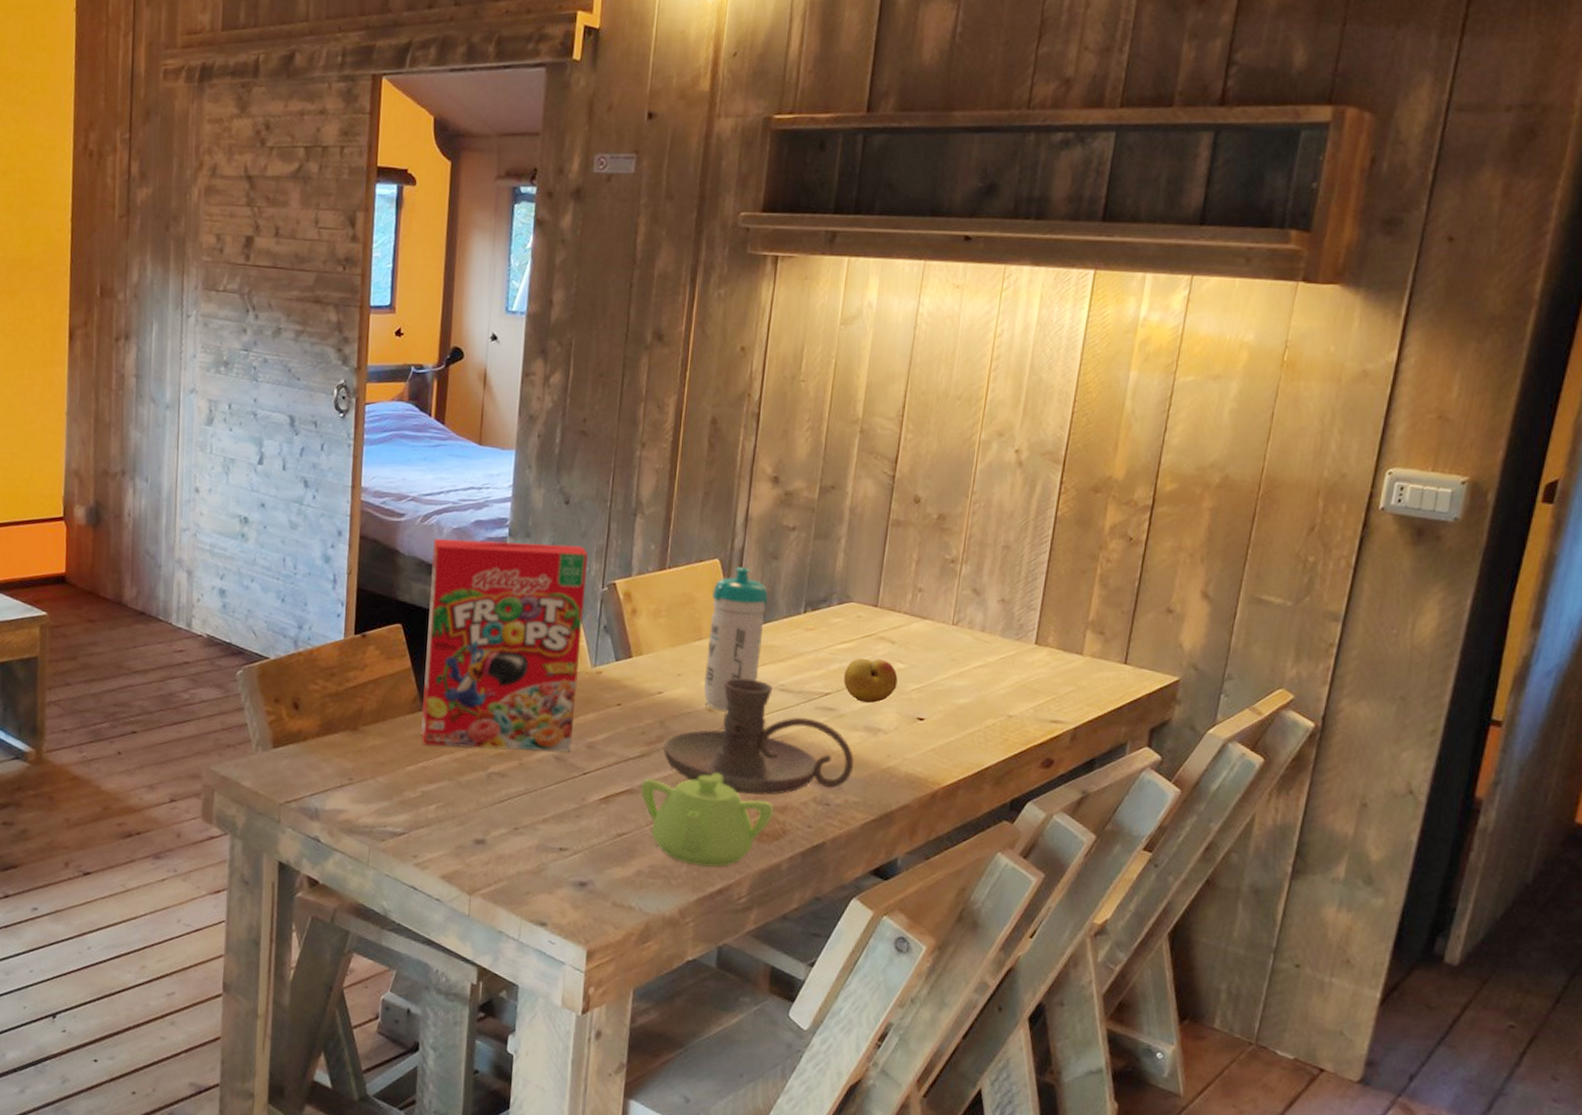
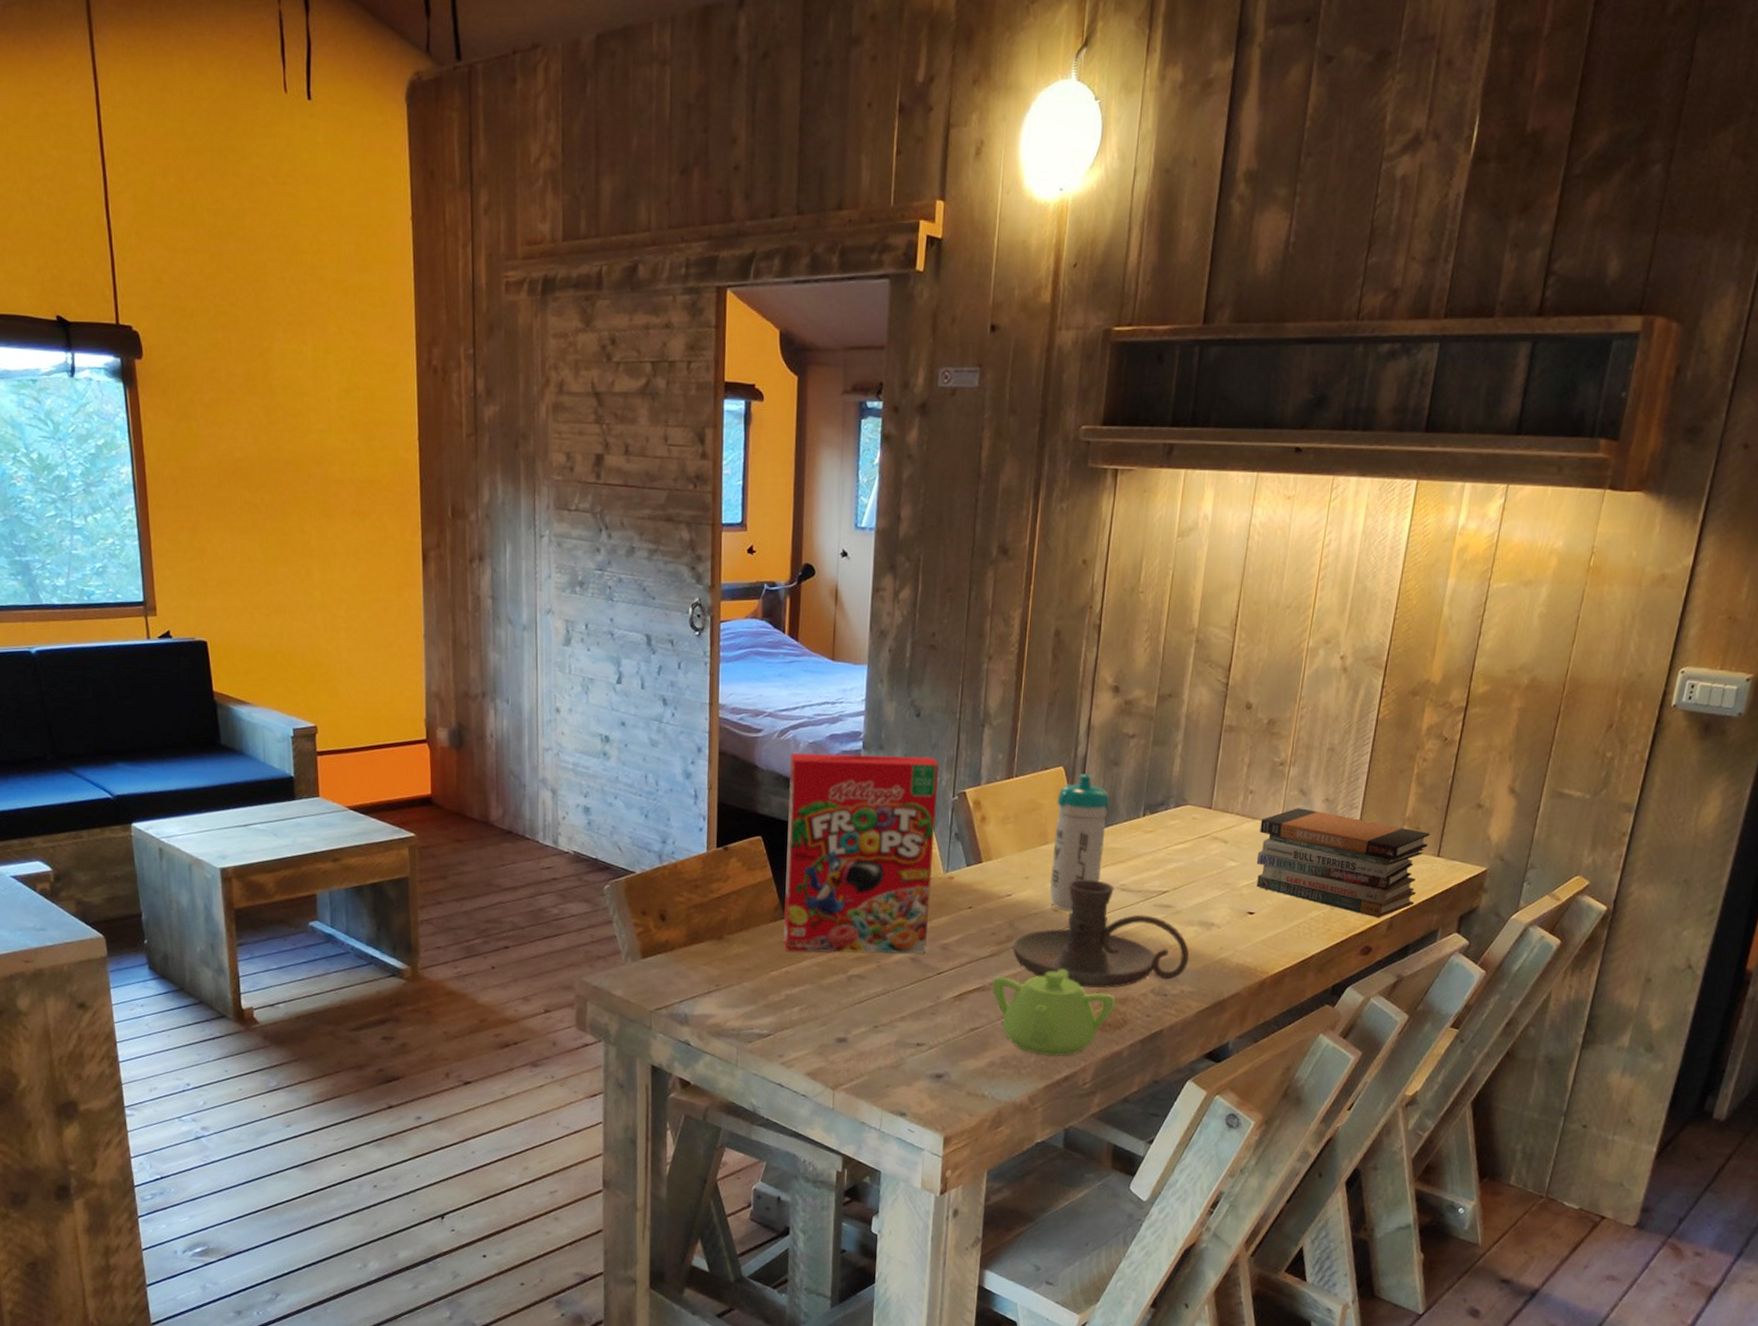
fruit: present [844,658,898,703] -> none [1180,857,1230,899]
book stack: none [926,608,1116,729] -> present [1256,808,1430,918]

